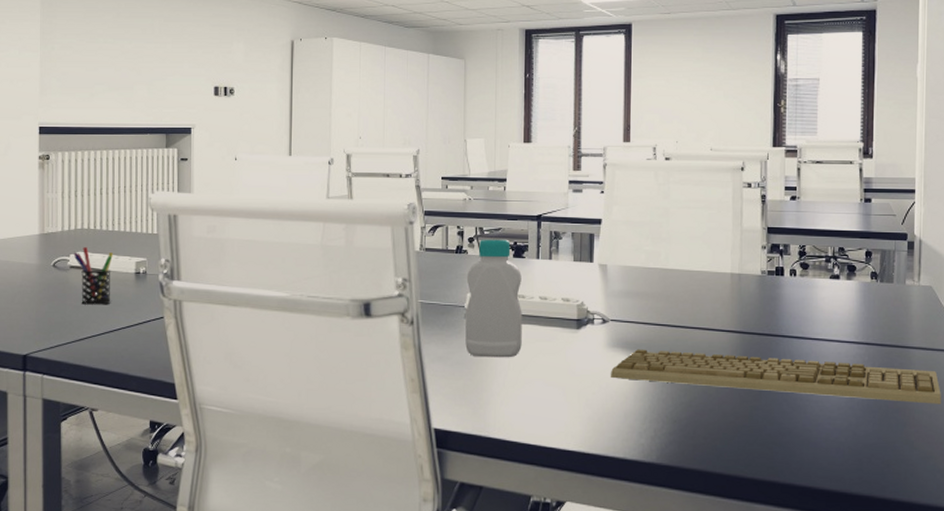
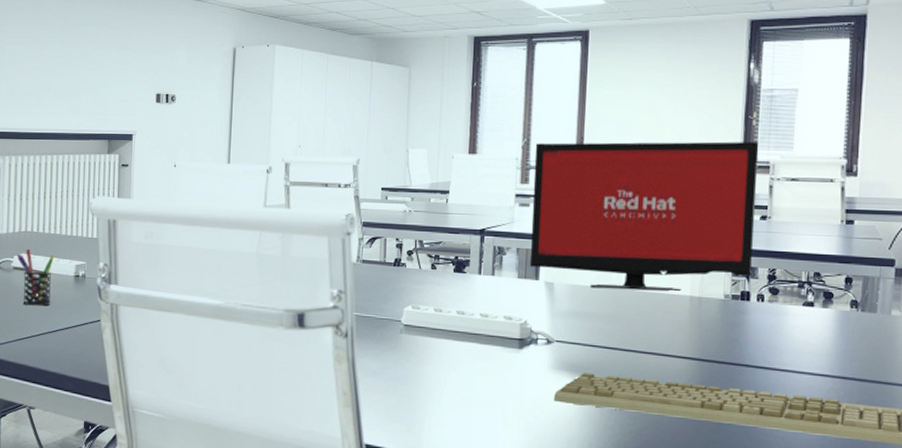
bottle: present [465,239,522,358] -> none [400,252,462,376]
computer monitor: none [584,128,787,270] -> present [529,141,759,292]

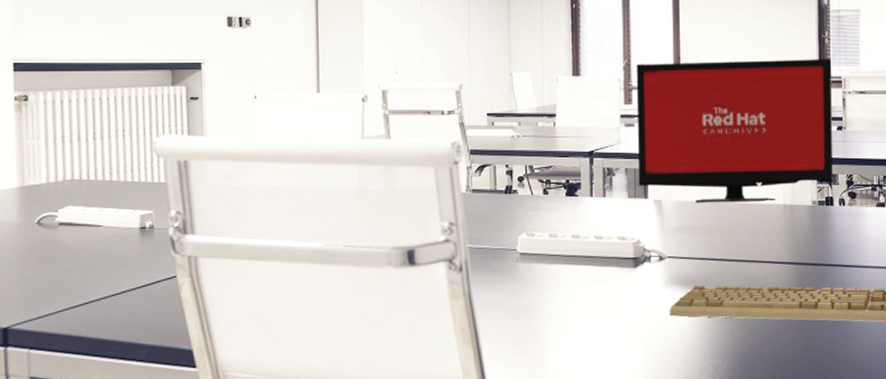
pen holder: present [17,249,55,306] -> none [62,201,113,267]

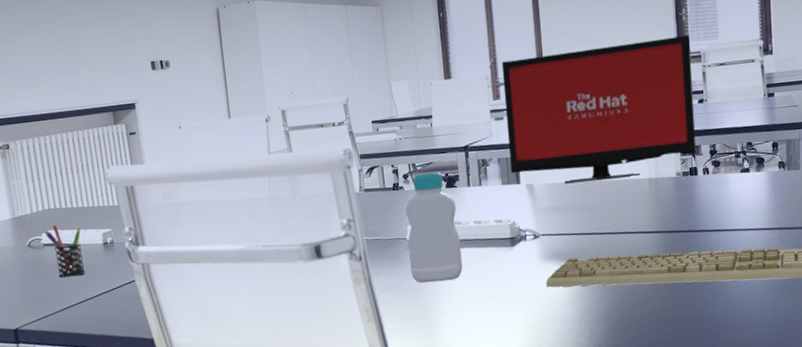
pen holder: none [62,201,113,267] -> present [44,225,86,278]
bottle: none [517,177,578,302] -> present [405,172,463,283]

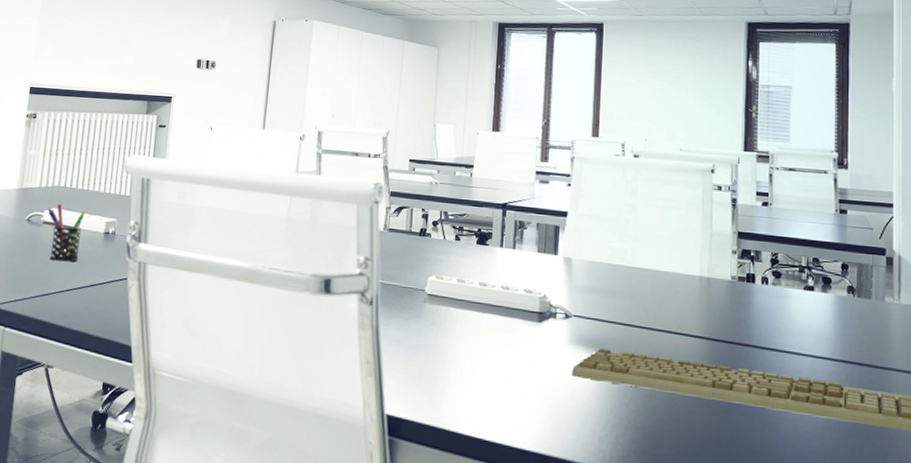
bottle: present [405,172,463,283] -> none [423,223,484,347]
computer monitor: present [501,35,697,184] -> none [548,124,759,272]

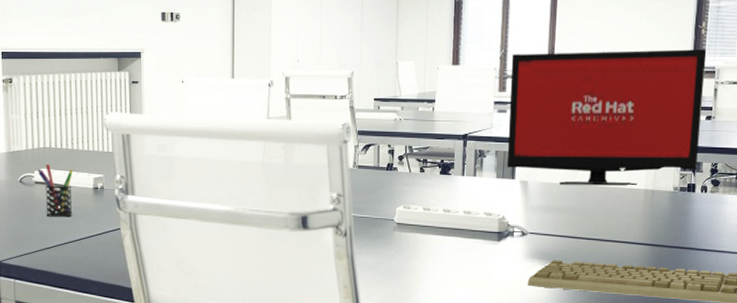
computer monitor: none [548,124,759,272] -> present [506,49,707,186]

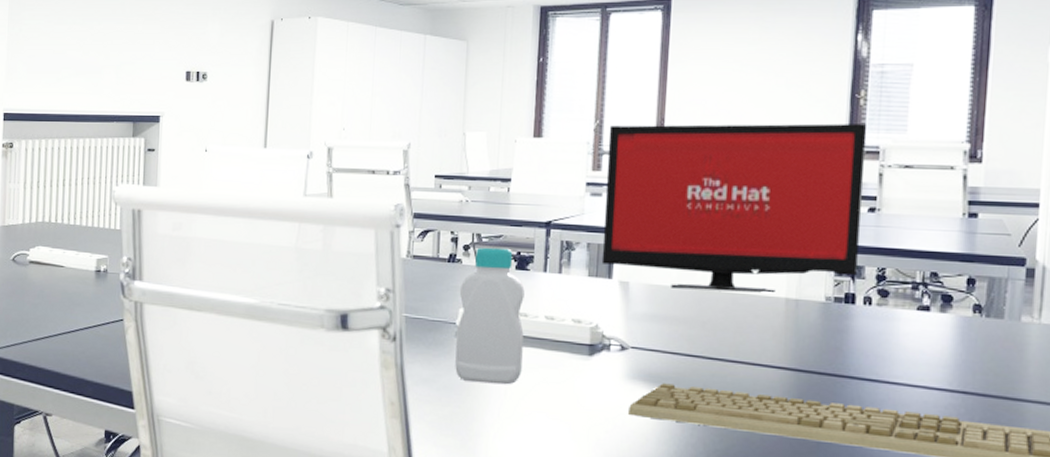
pen holder: present [37,164,74,217] -> none [33,241,75,304]
bottle: none [394,157,447,267] -> present [455,247,525,385]

